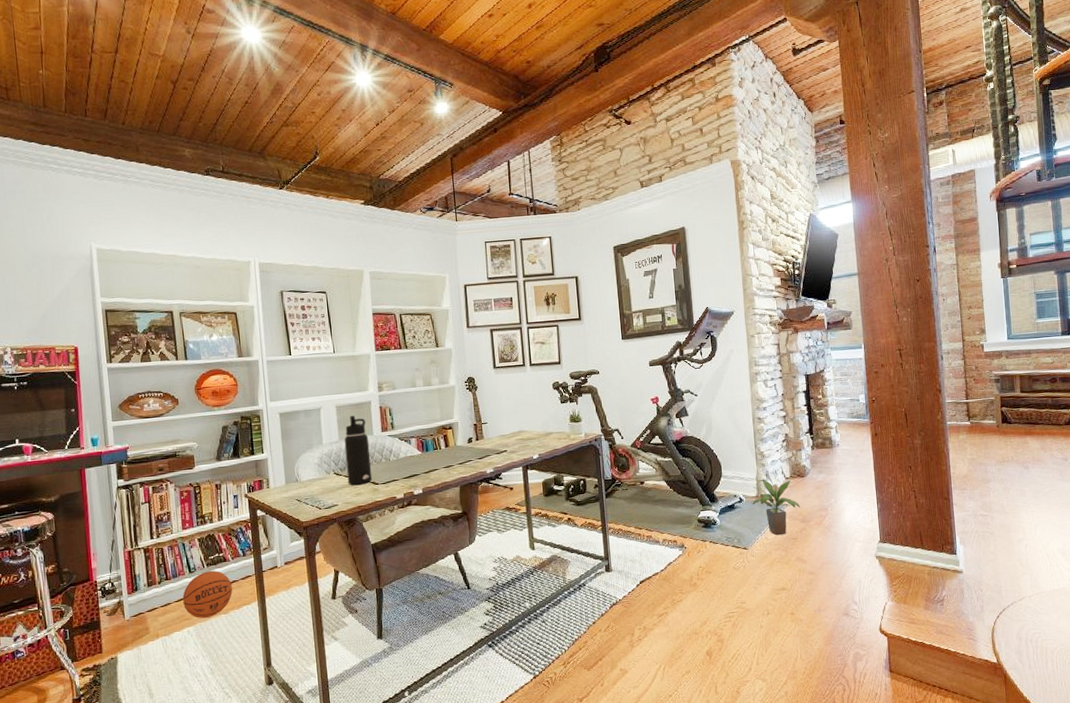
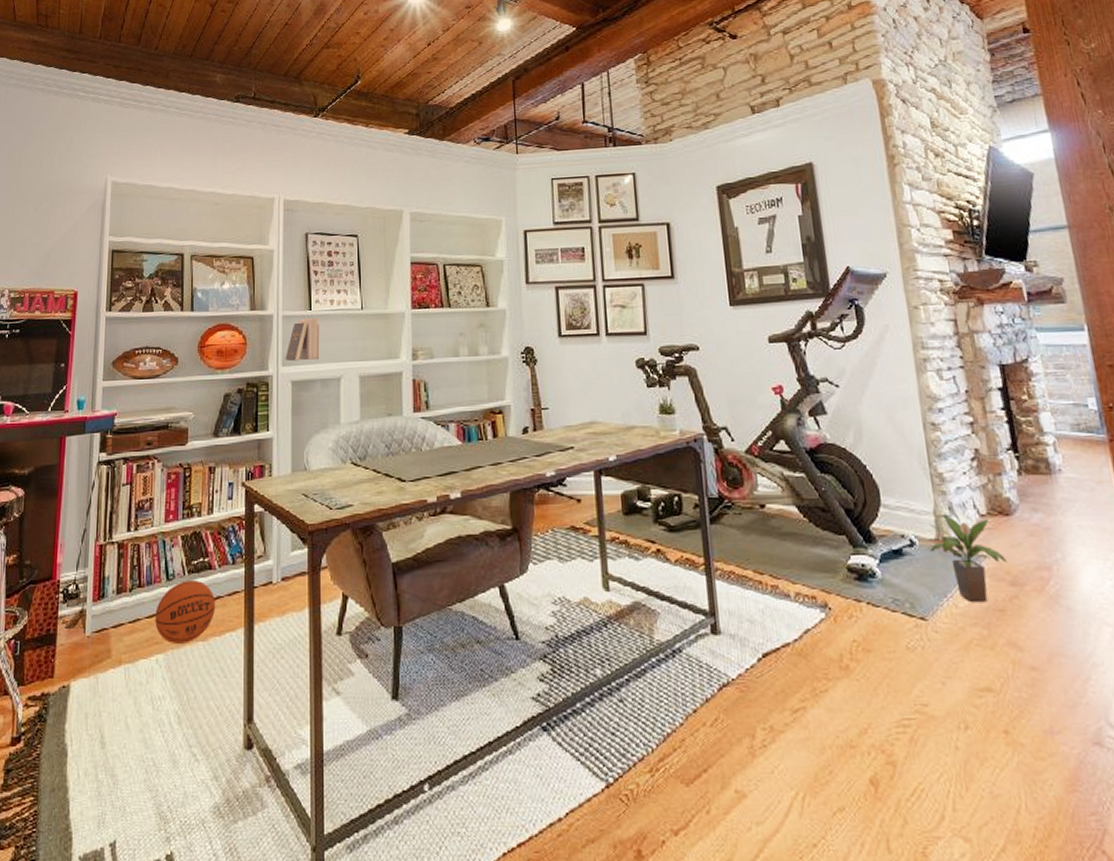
books: none [272,361,301,398] -> present [285,317,320,362]
water bottle: present [344,416,373,486] -> none [366,389,398,481]

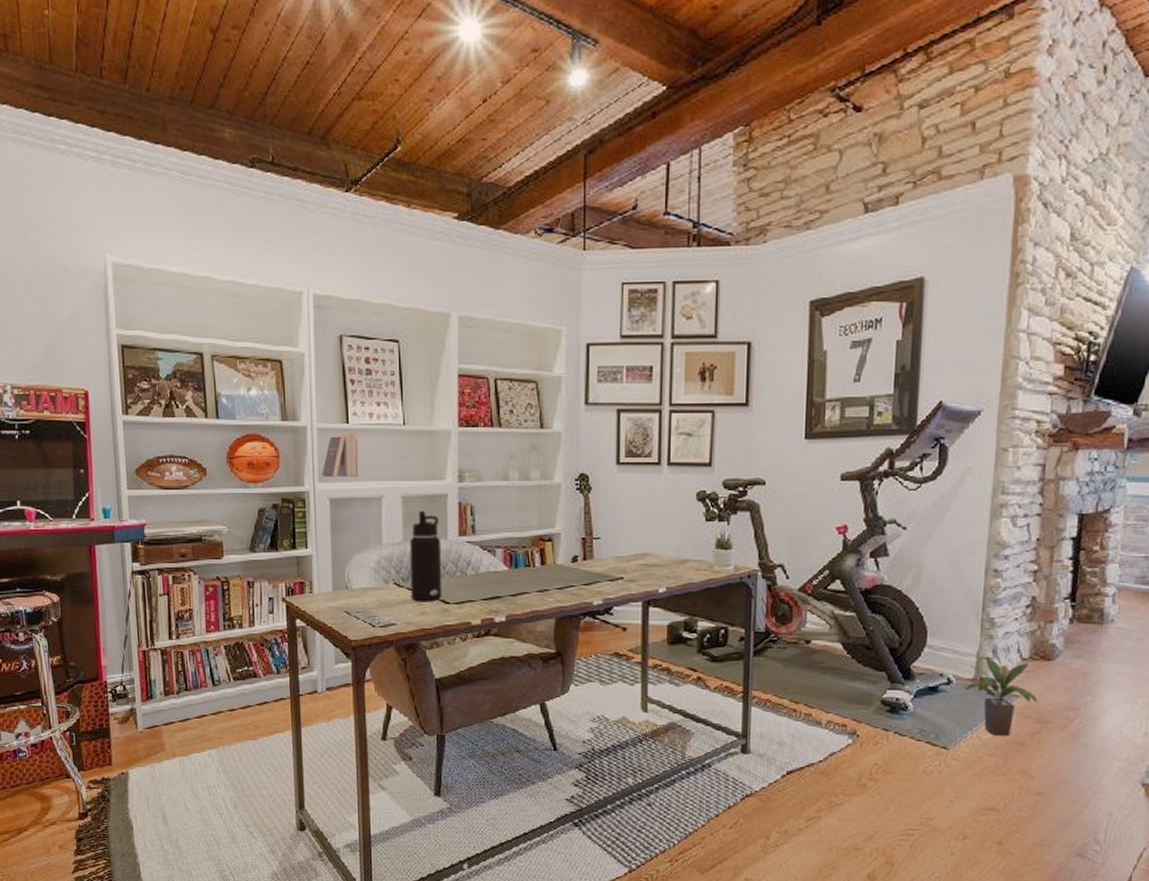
basketball: present [155,579,215,643] -> none [204,686,262,741]
water bottle: none [366,389,398,481] -> present [409,511,442,602]

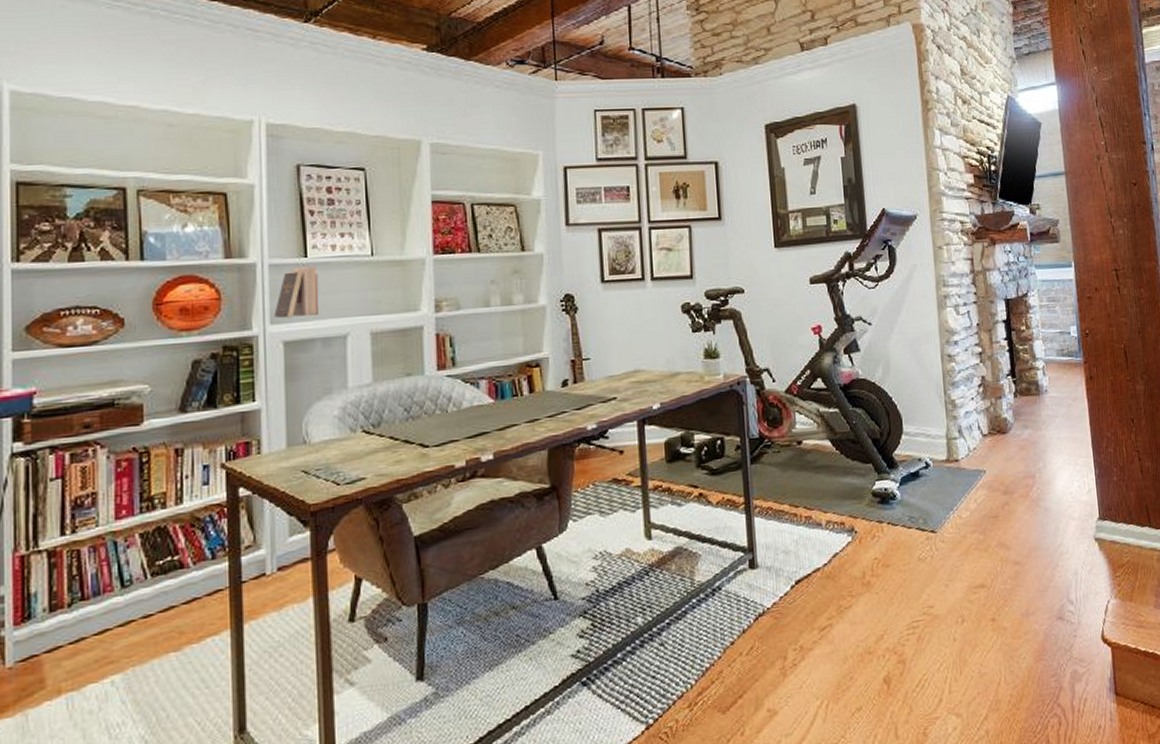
water bottle: present [409,511,442,602] -> none [380,346,420,449]
potted plant: present [963,656,1038,735] -> none [939,436,1002,512]

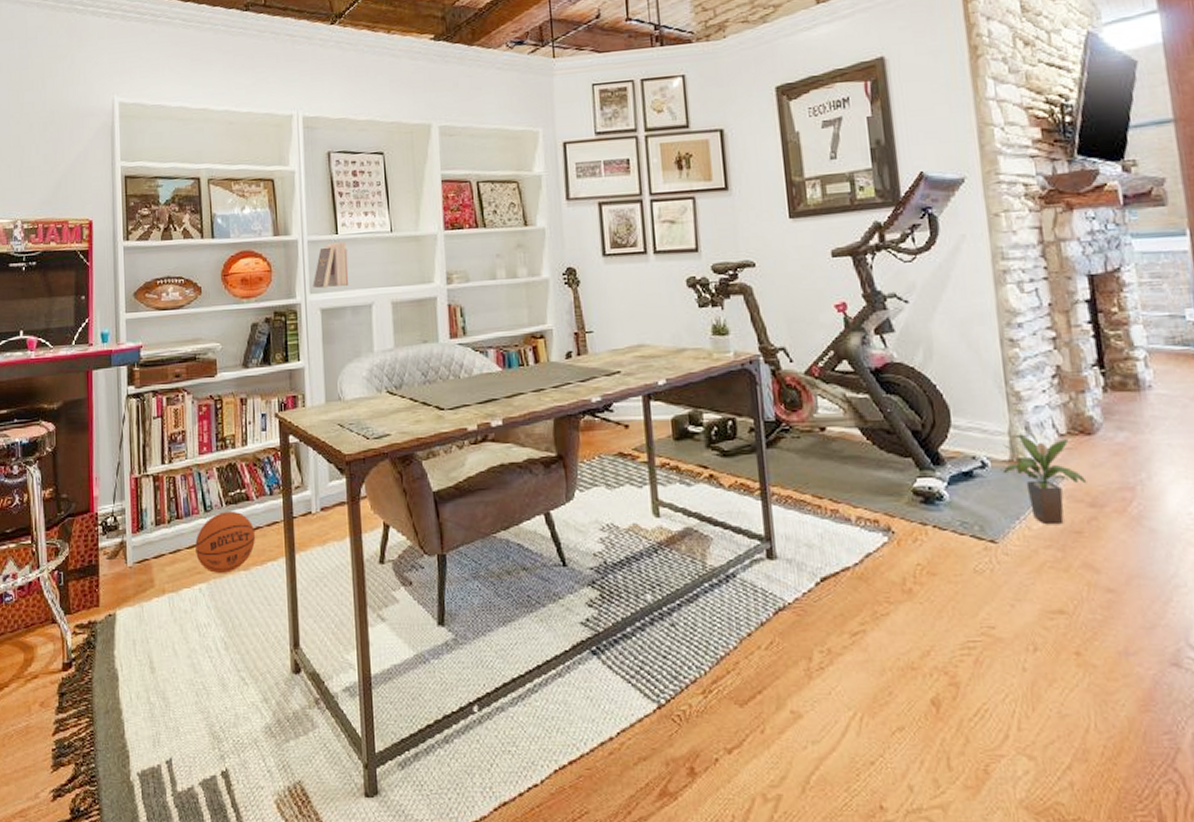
basketball: none [107,582,190,660] -> present [195,511,255,573]
potted plant: none [939,436,1002,512] -> present [1000,434,1088,524]

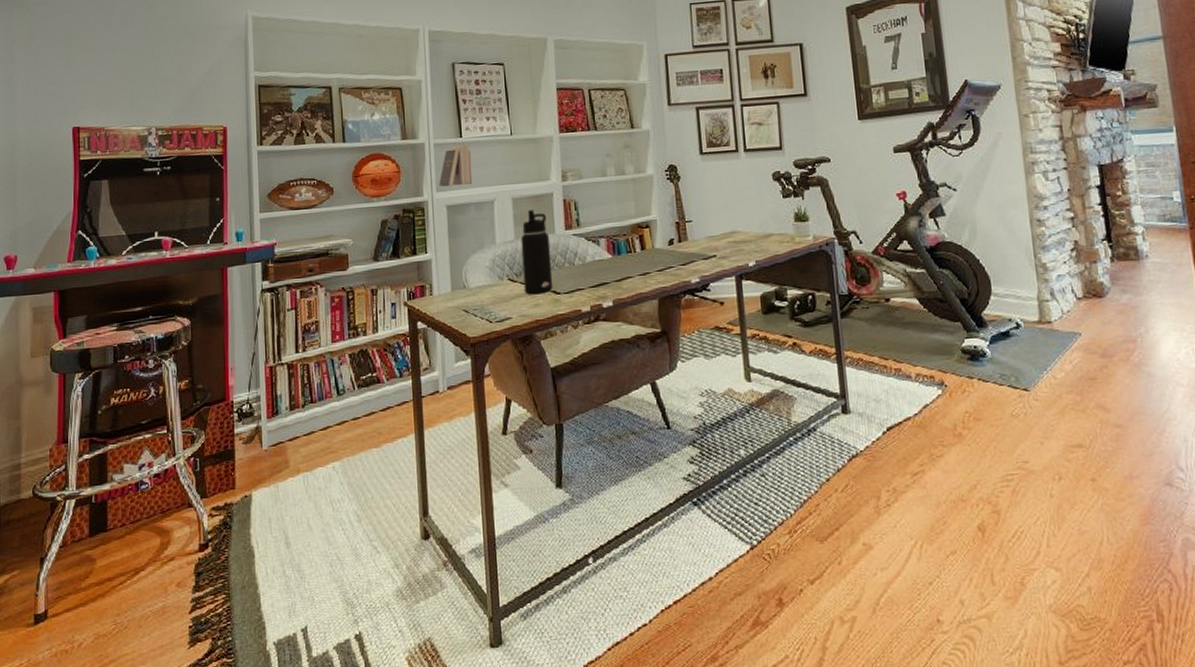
basketball: present [195,511,255,573] -> none [329,393,386,452]
water bottle: none [401,315,436,410] -> present [520,210,553,295]
potted plant: present [1000,434,1088,524] -> none [1031,298,1100,373]

